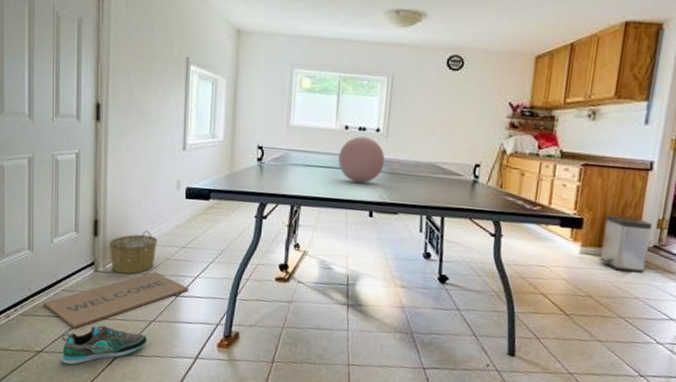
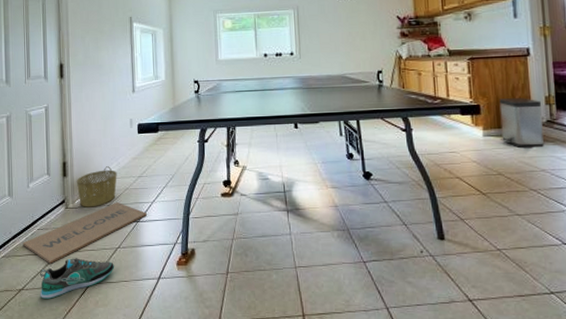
ball: present [338,136,385,183] -> none [262,61,301,100]

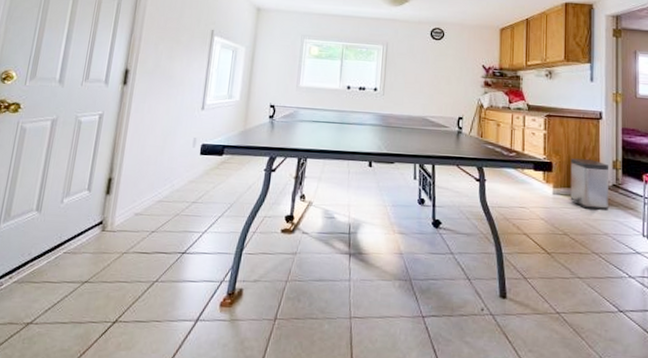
doormat: present [22,202,147,264] -> none [42,229,195,295]
athletic shoe: present [40,258,115,299] -> none [51,289,148,337]
basket: present [76,166,117,207] -> none [119,187,169,233]

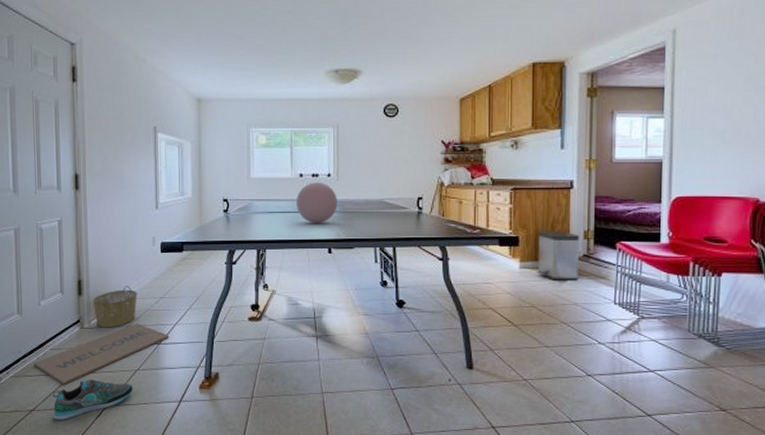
doormat: none [42,229,195,295] -> present [33,324,169,385]
athletic shoe: none [51,289,148,337] -> present [52,379,134,420]
basket: none [119,187,169,233] -> present [92,286,138,328]
ball: none [341,95,382,136] -> present [297,182,337,223]

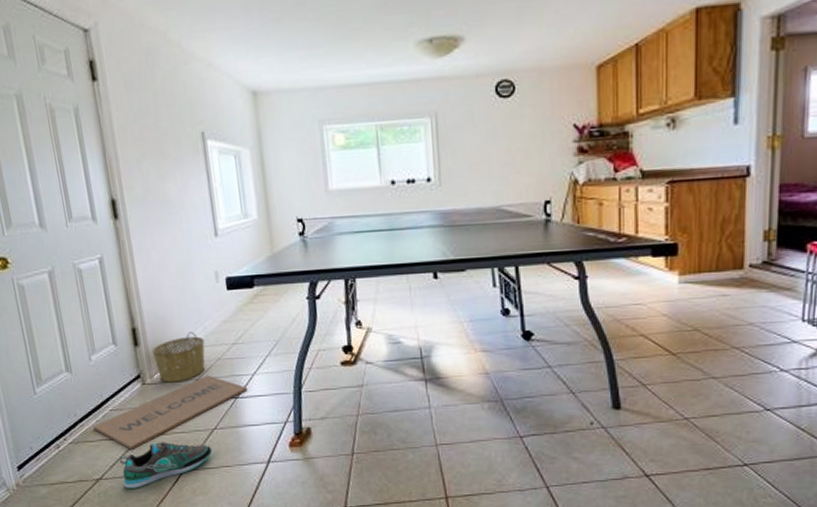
ball: present [297,182,337,223] -> none [389,190,442,242]
pedal bin: present [536,231,580,281] -> none [701,233,759,297]

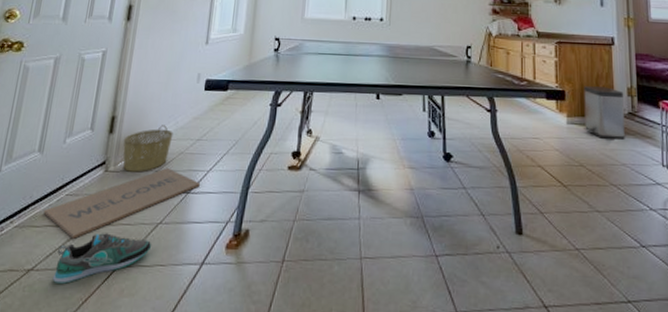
pedal bin: none [701,233,759,297] -> present [584,86,625,140]

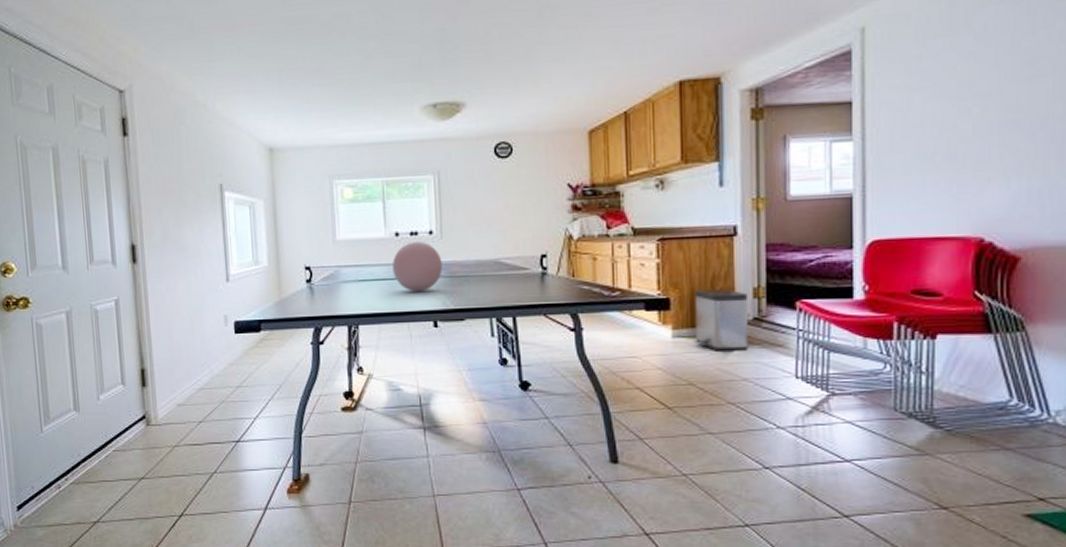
doormat: present [43,168,200,239] -> none [95,418,249,492]
athletic shoe: present [52,233,152,284] -> none [119,485,211,533]
basket: present [123,125,173,172] -> none [158,374,210,424]
ball: none [347,26,388,67] -> present [392,242,443,292]

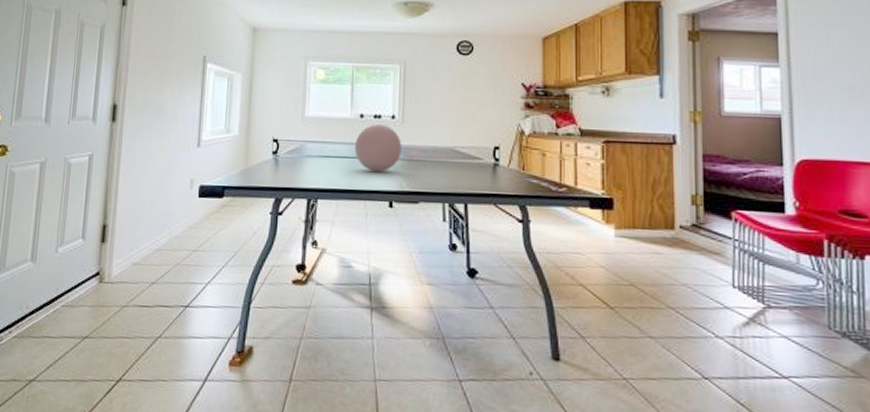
pedal bin: present [694,289,749,351] -> none [635,193,687,256]

